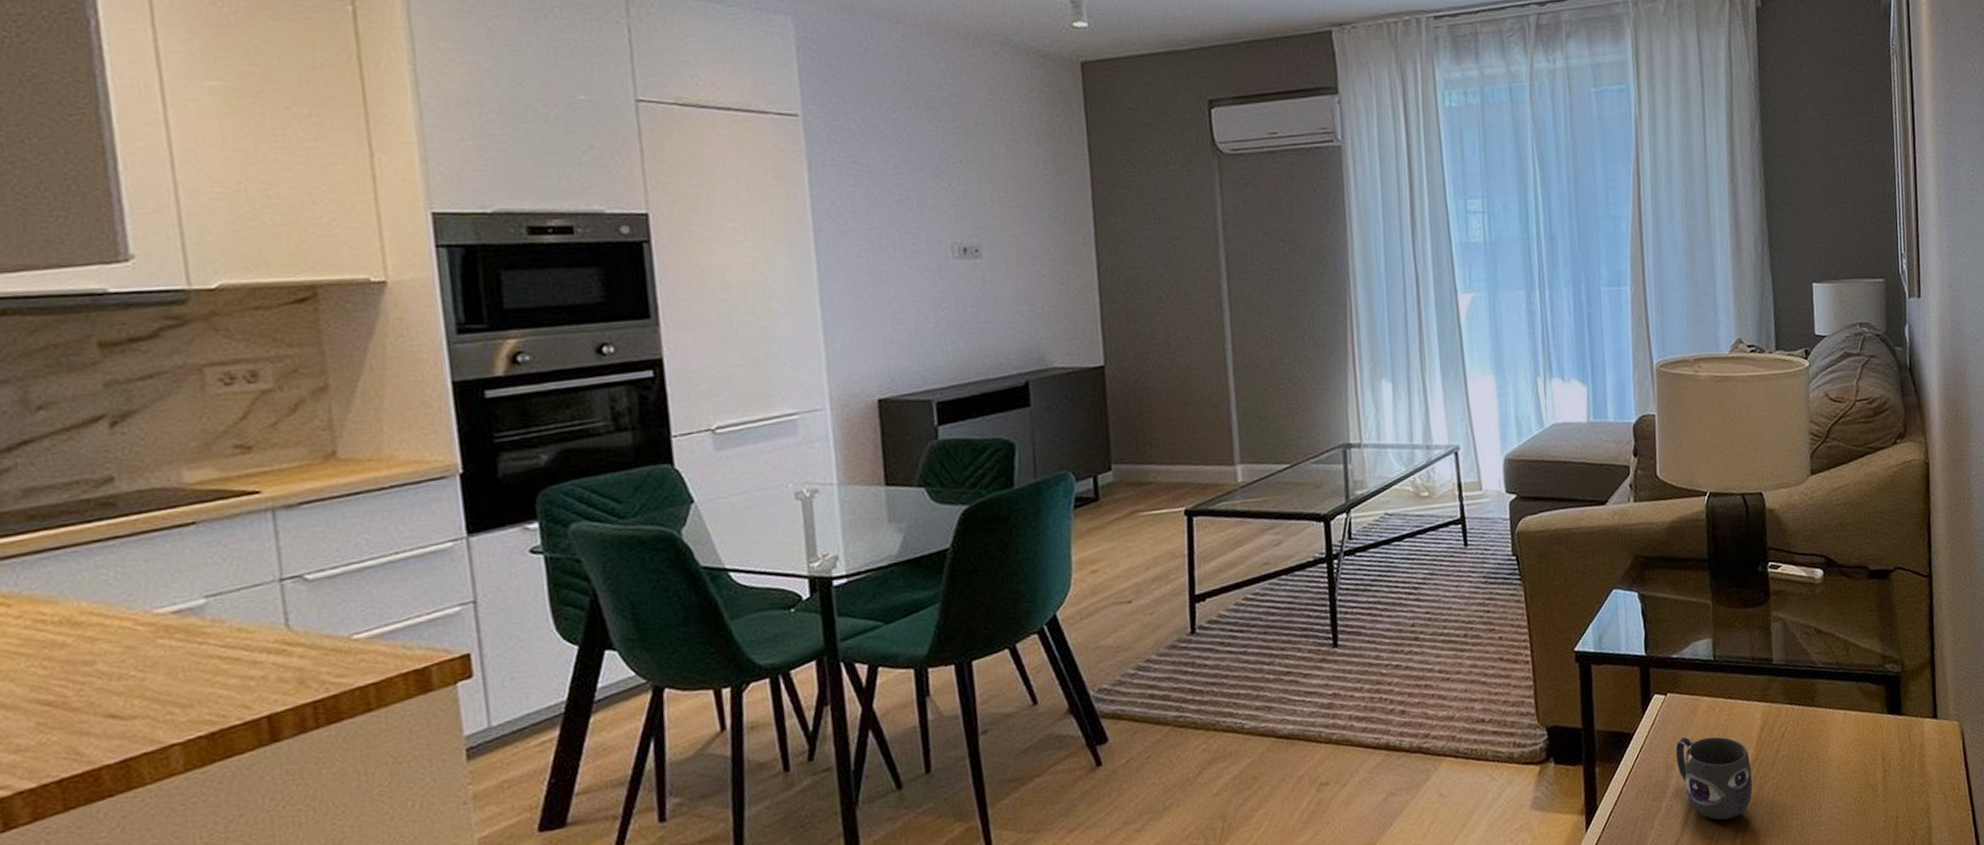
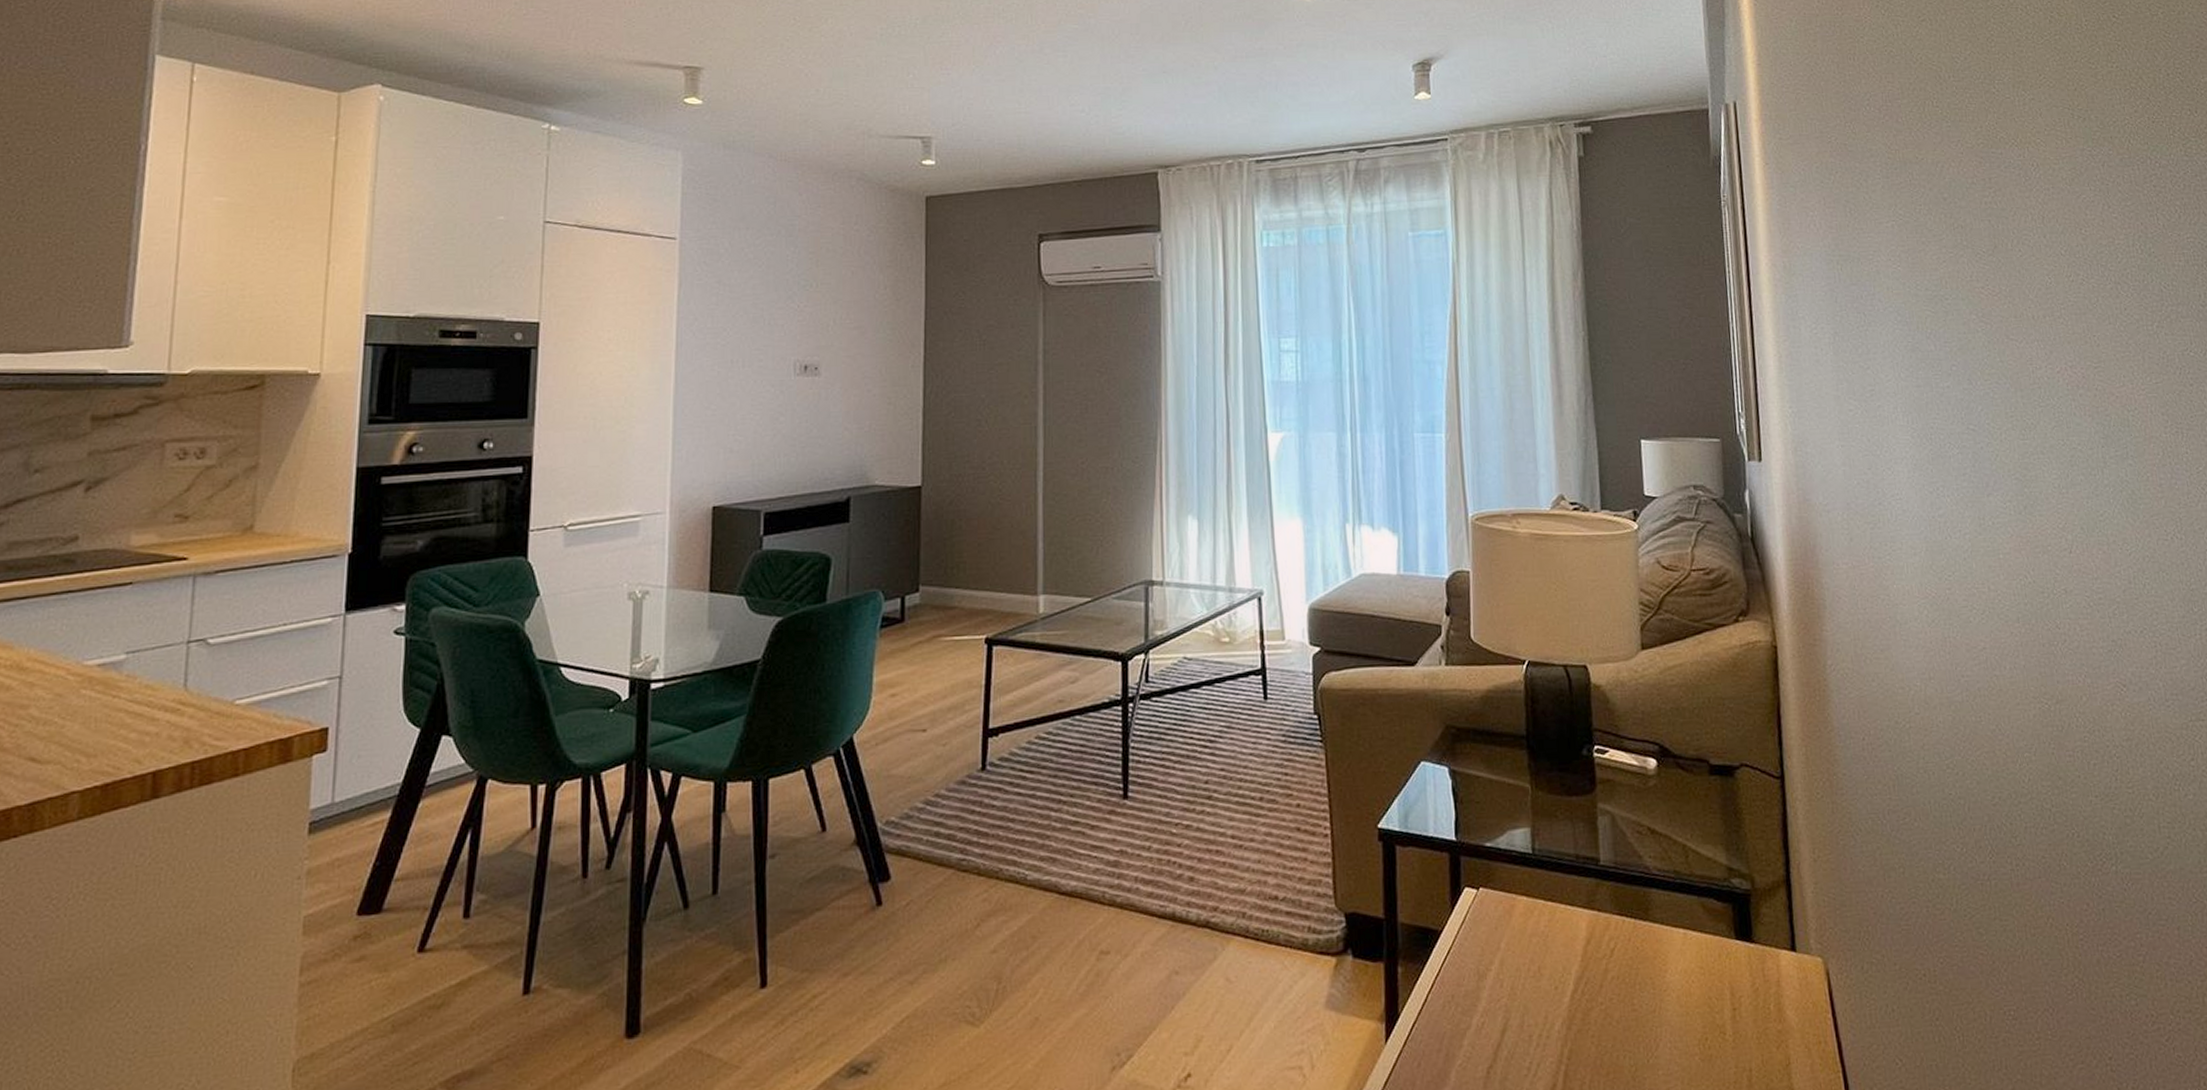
mug: present [1675,736,1753,820] -> none [1488,941,1577,1048]

